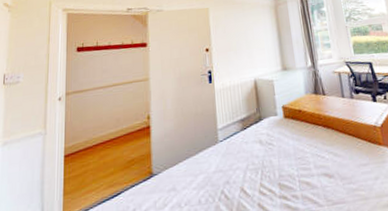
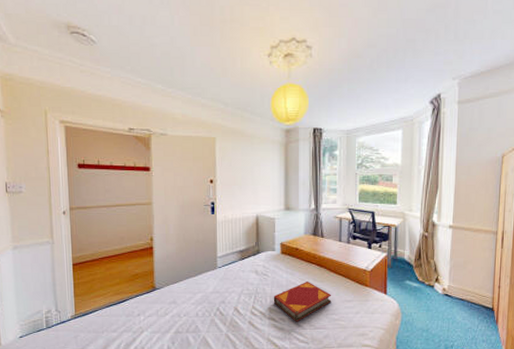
hardback book: none [282,147,346,198] -> present [273,282,332,322]

